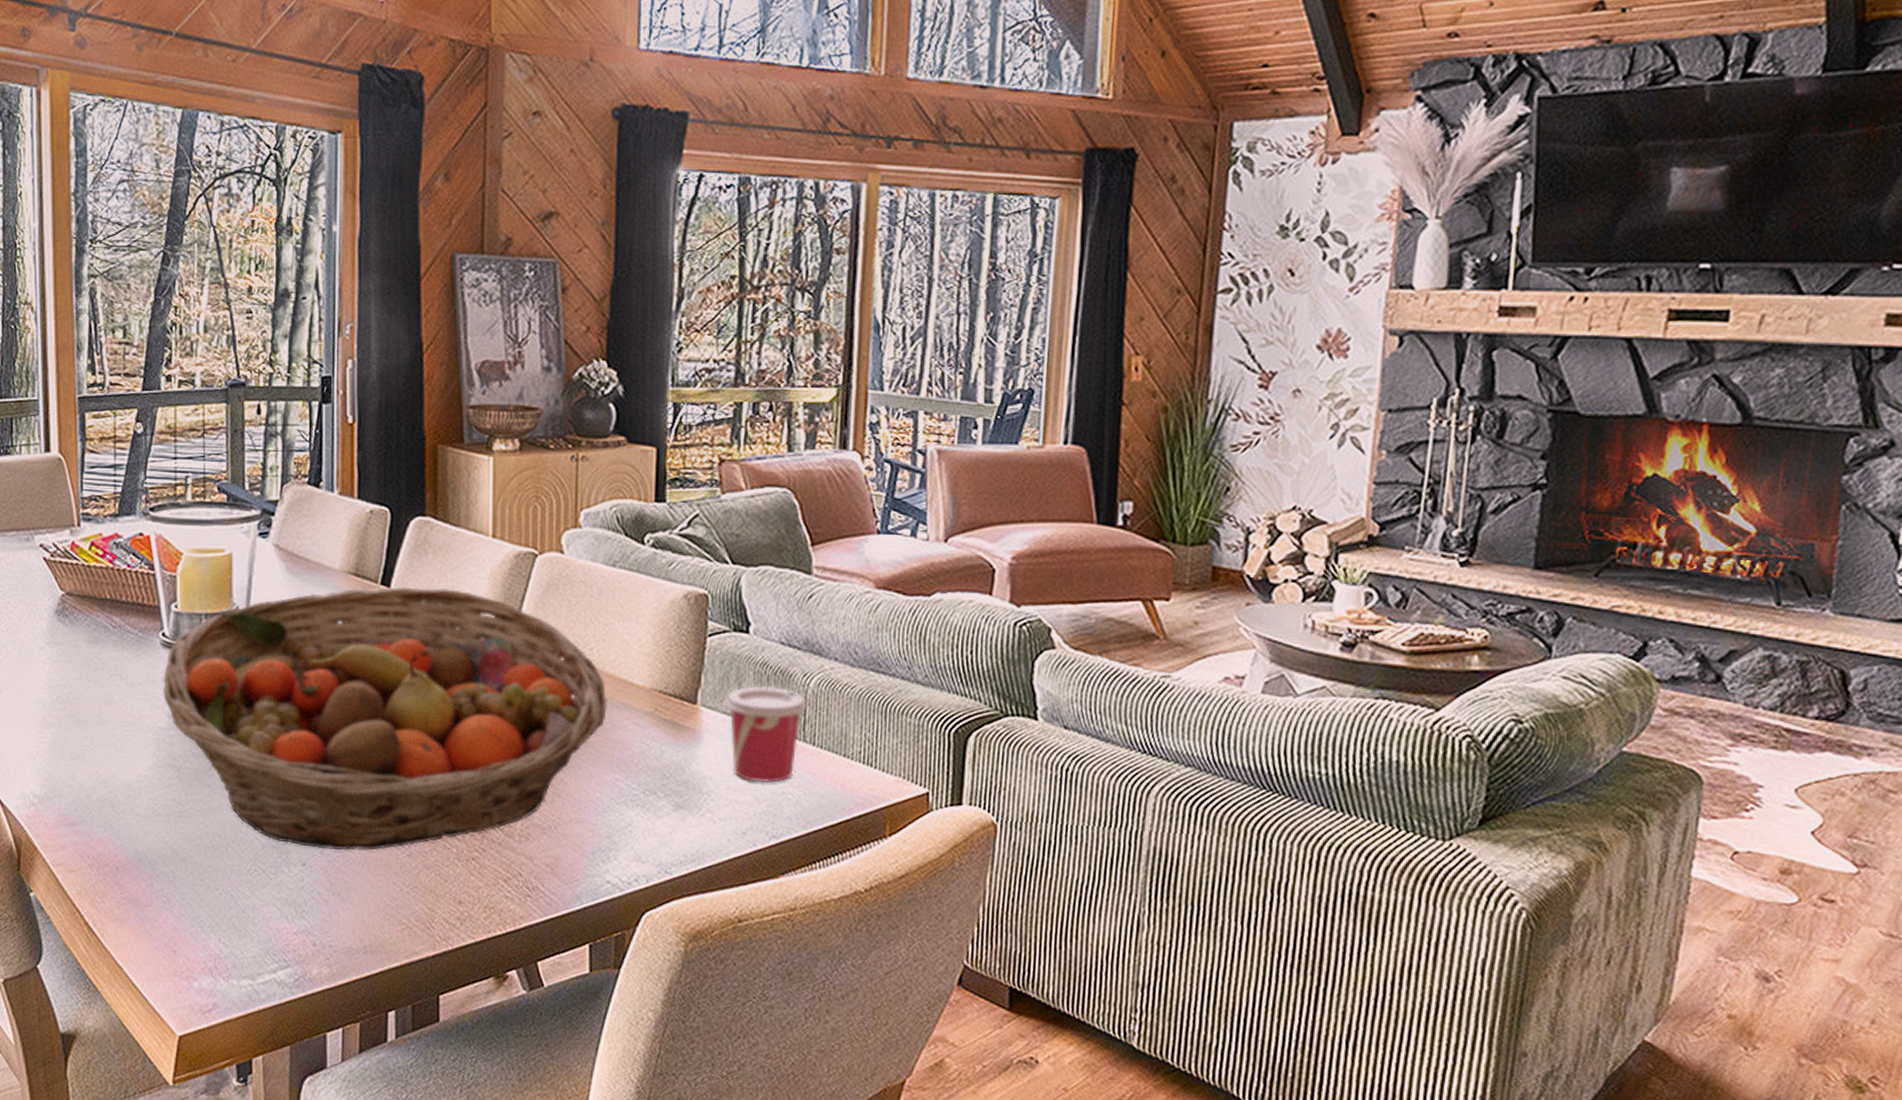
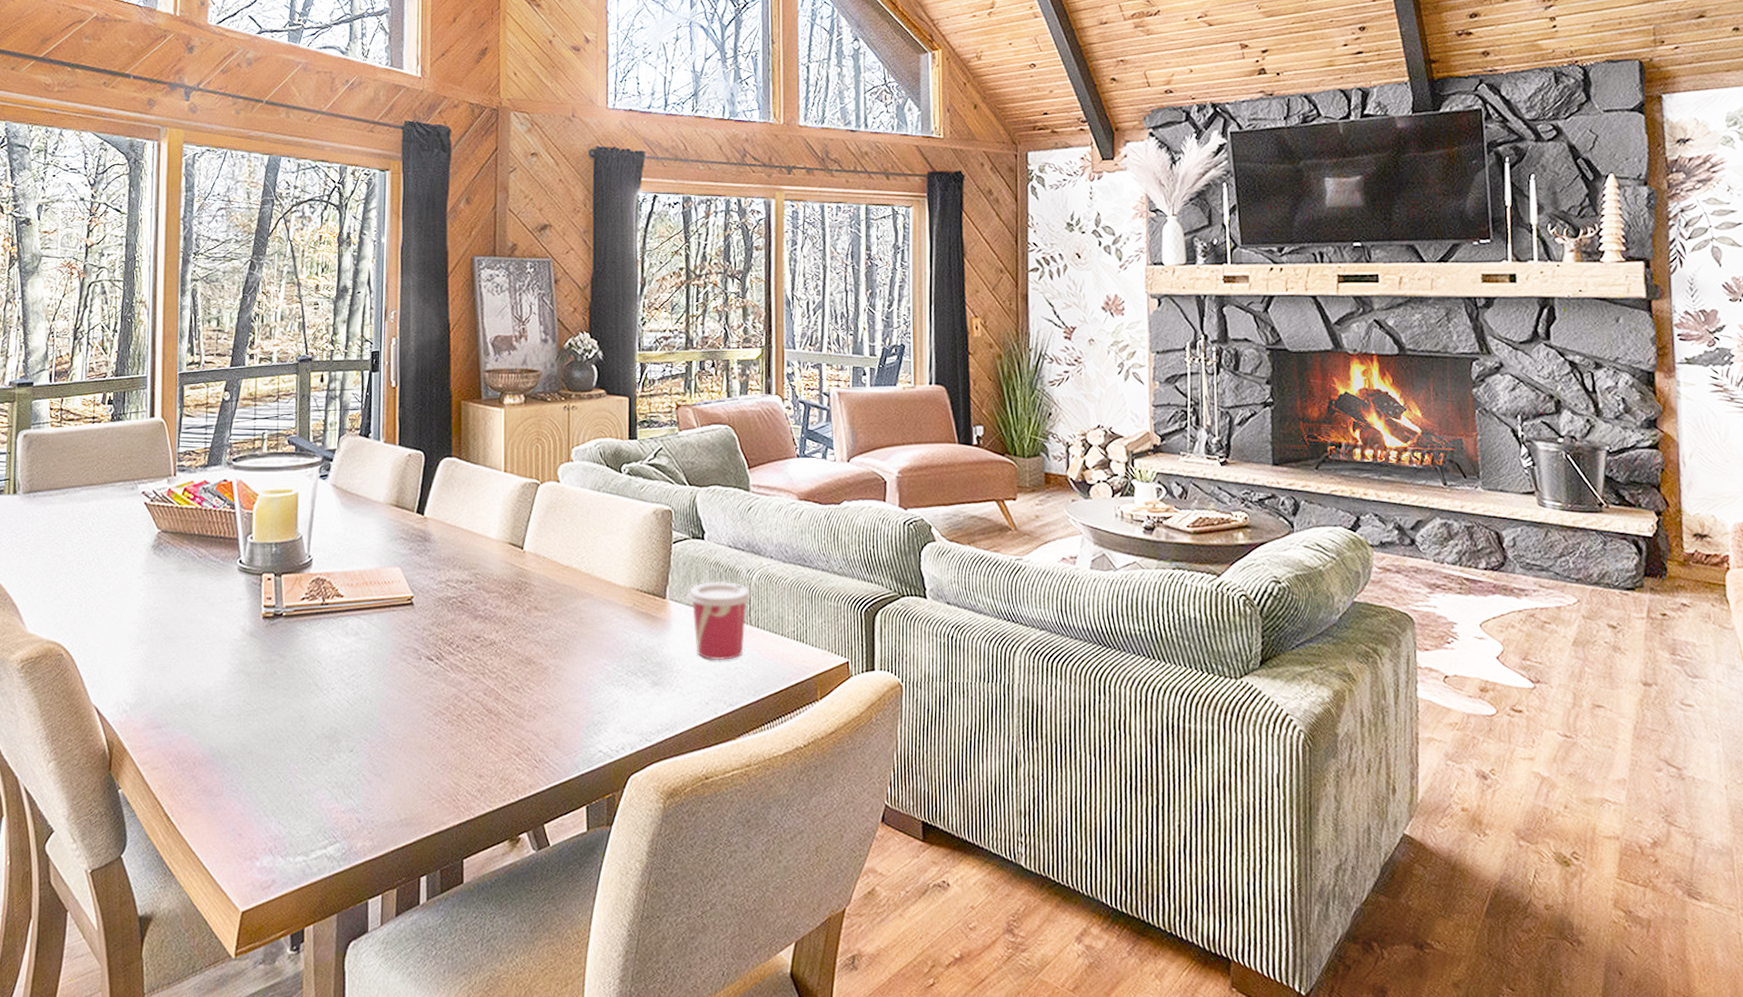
fruit basket: present [163,587,607,851] -> none [238,514,596,737]

